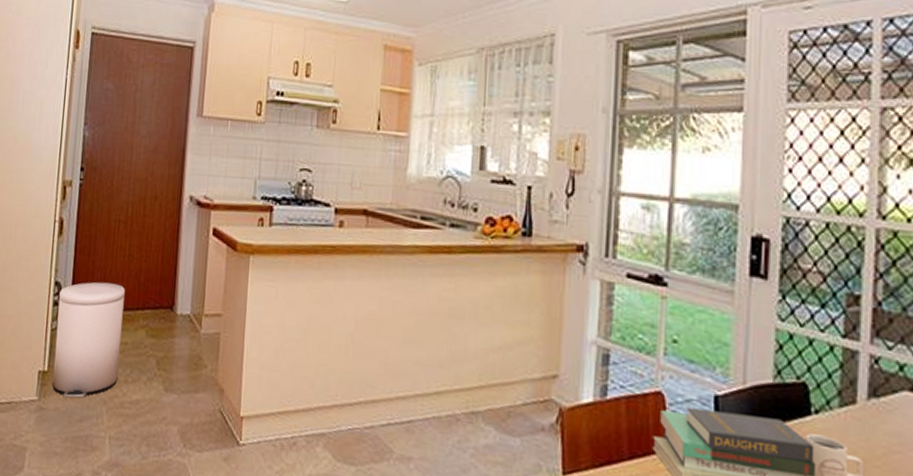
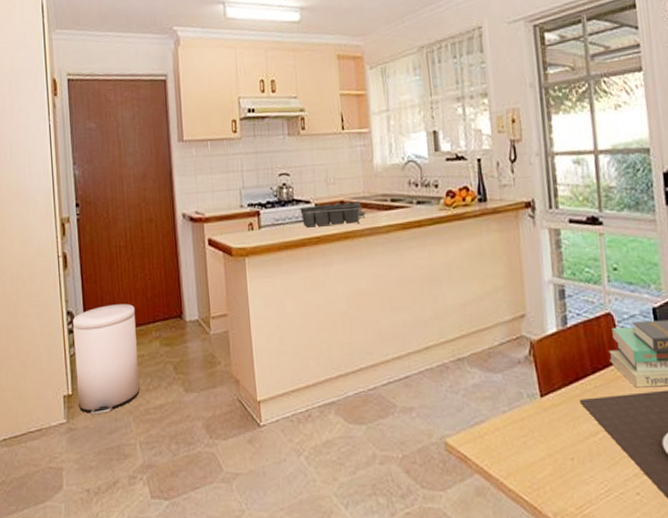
dish rack: none [316,209,392,239] -> present [299,201,367,228]

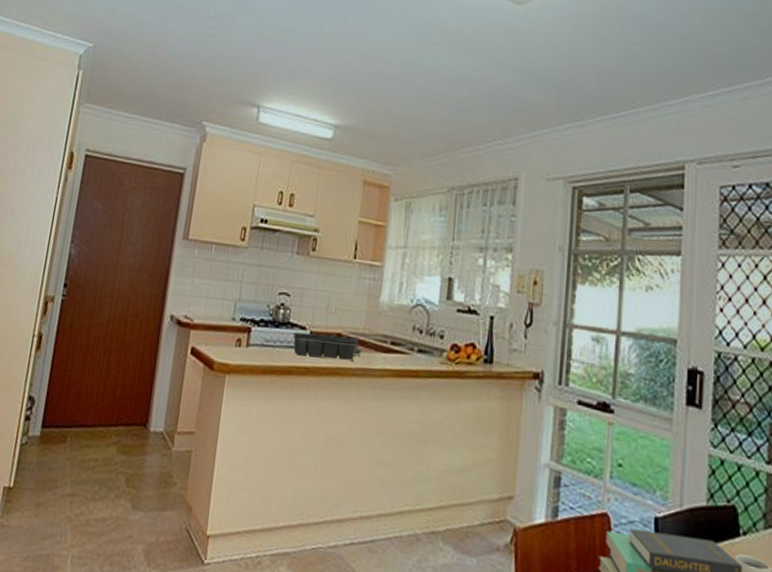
pedal bin: present [73,303,140,416] -> none [16,397,99,516]

